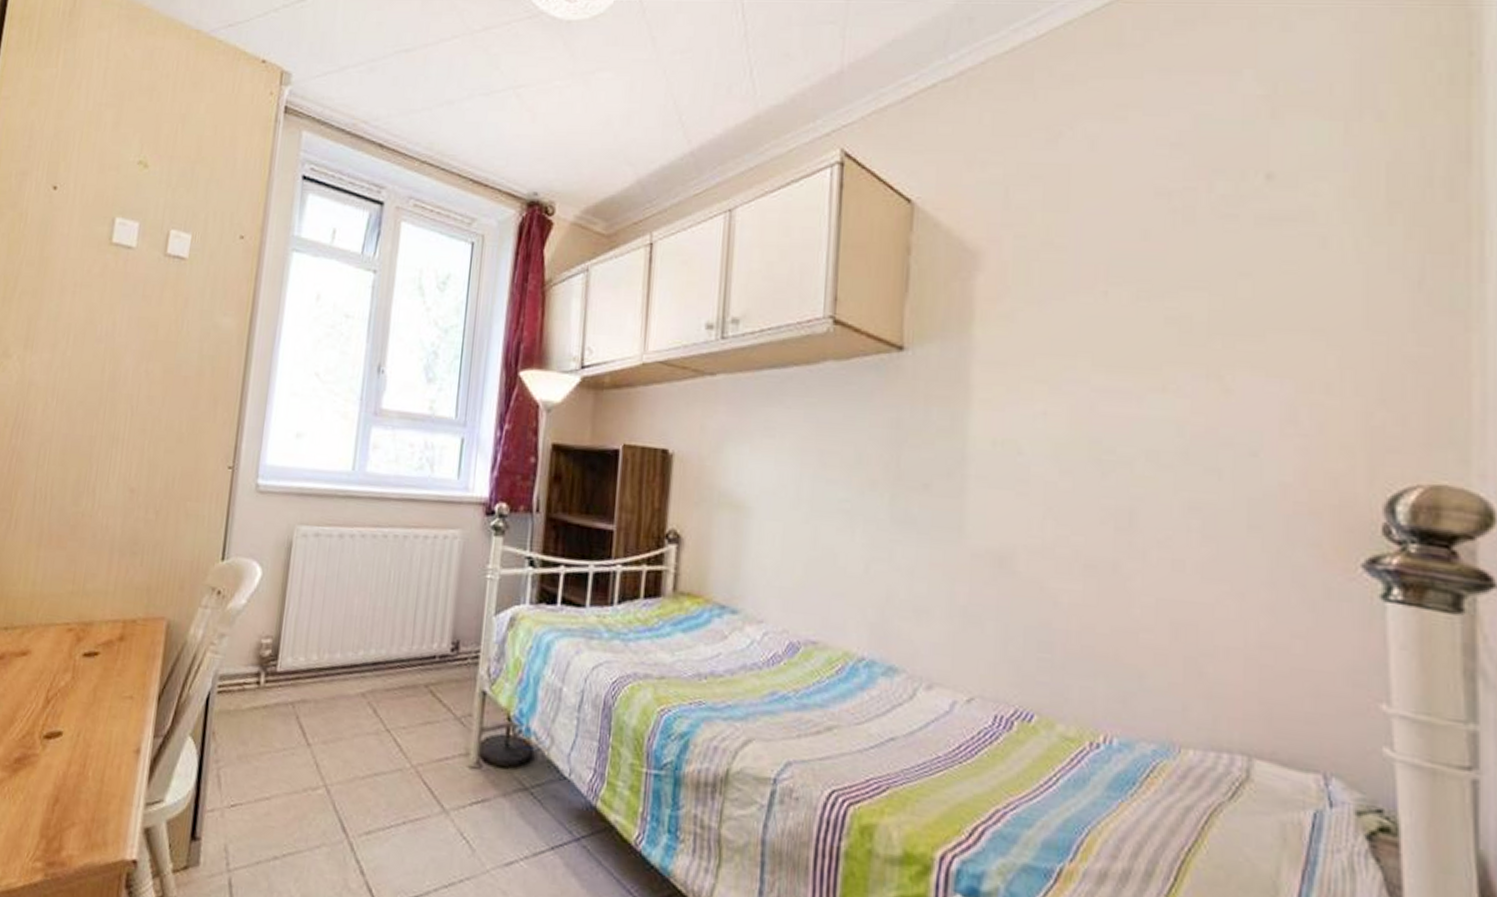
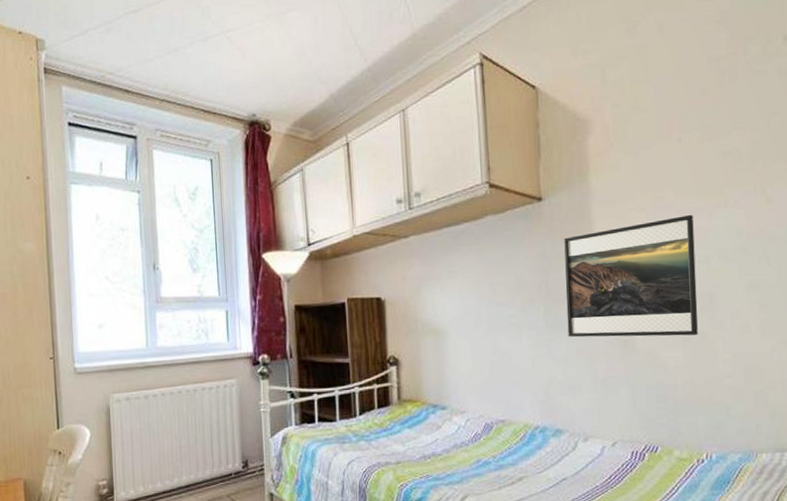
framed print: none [920,395,1115,564] -> present [564,214,698,338]

